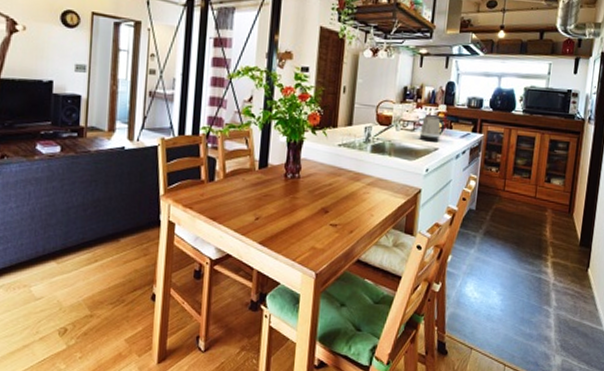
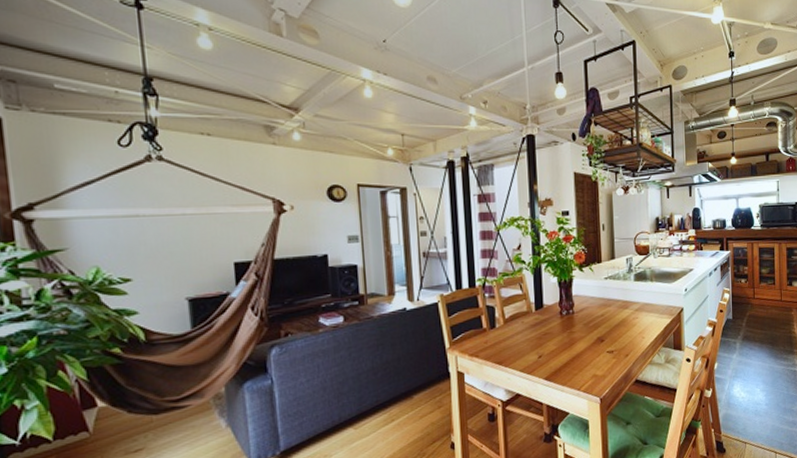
kettle: present [419,115,445,142] -> none [675,240,696,264]

